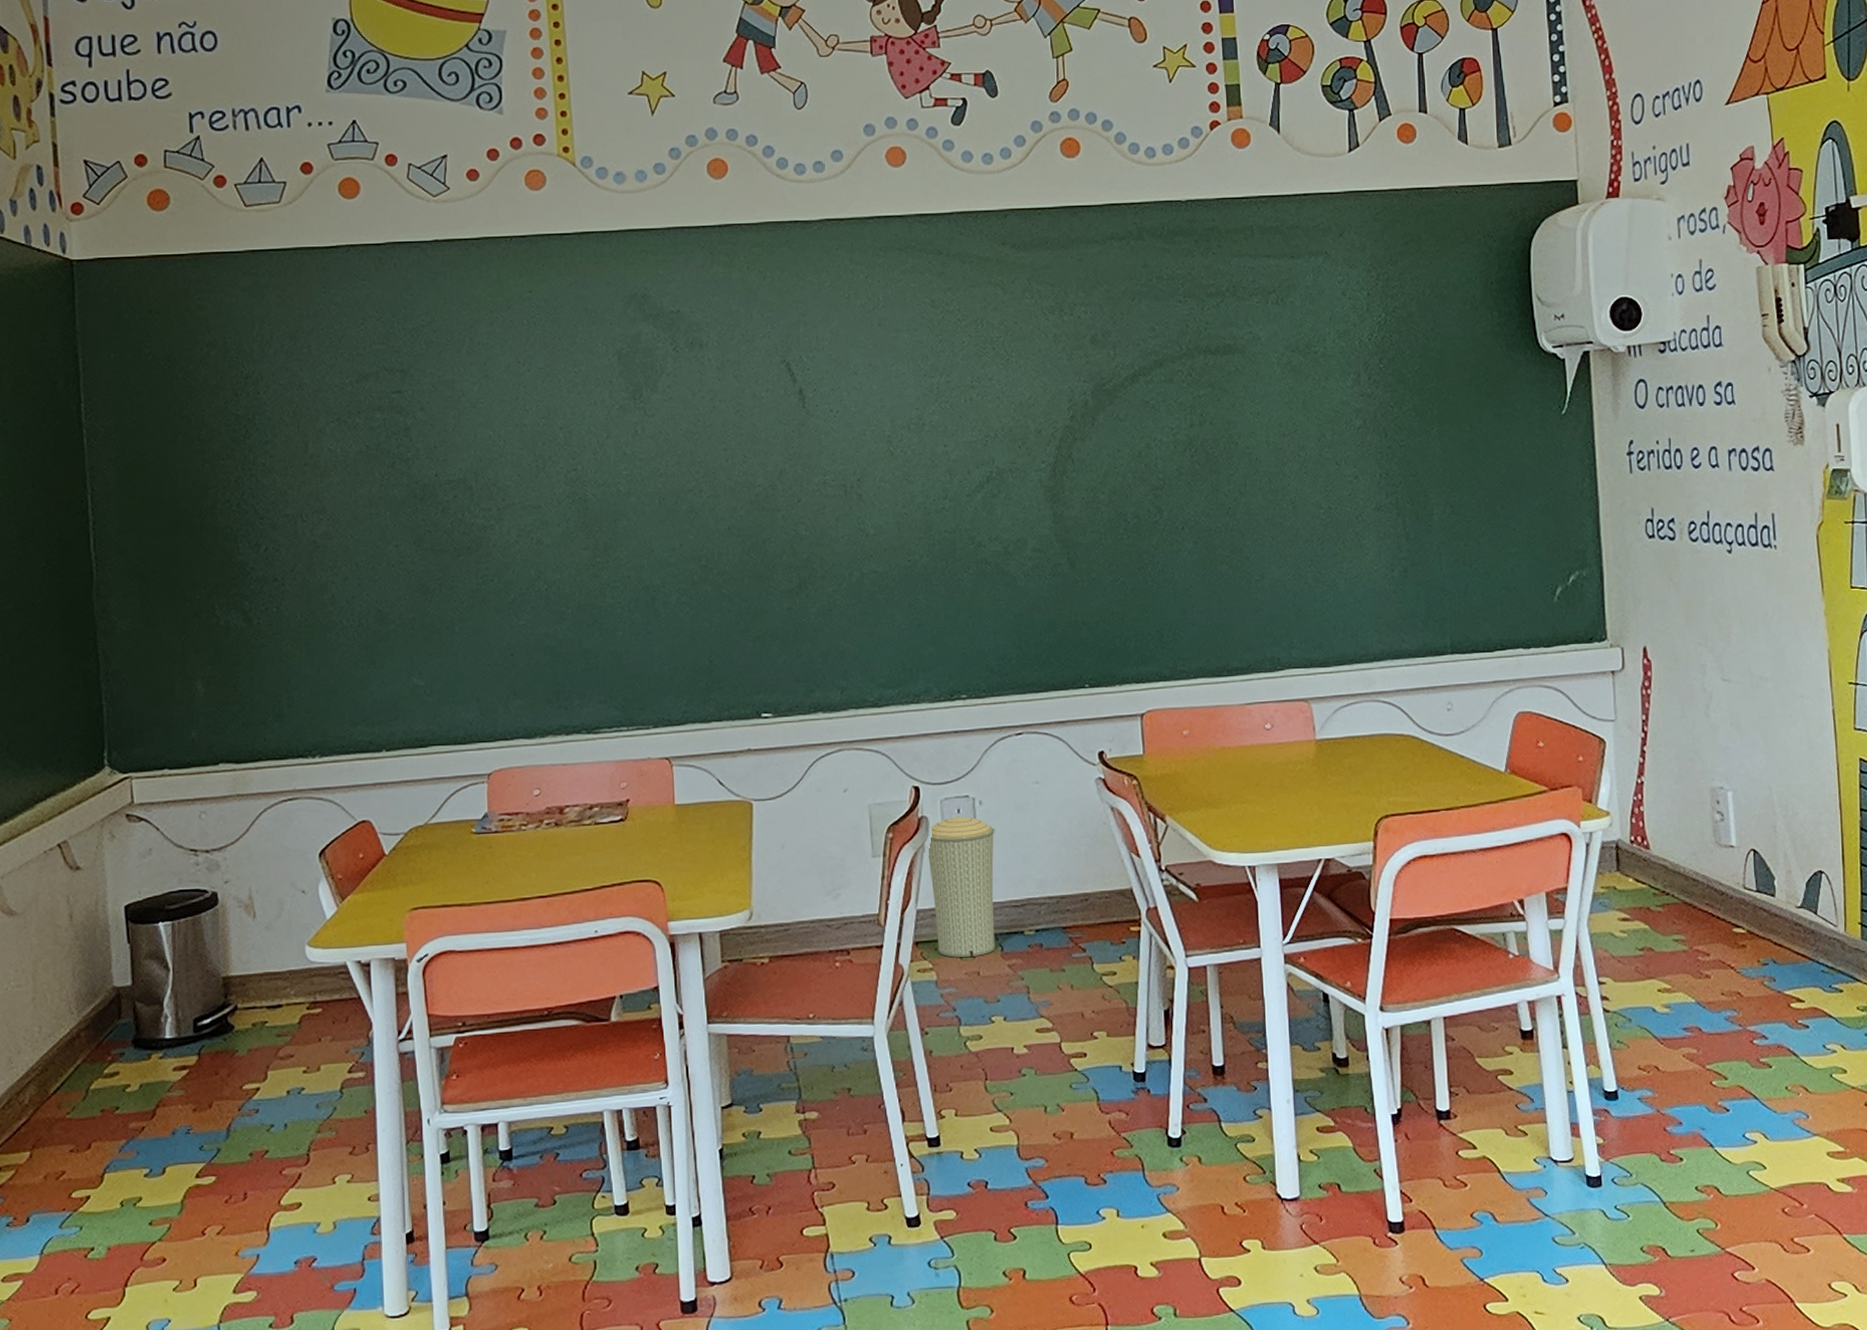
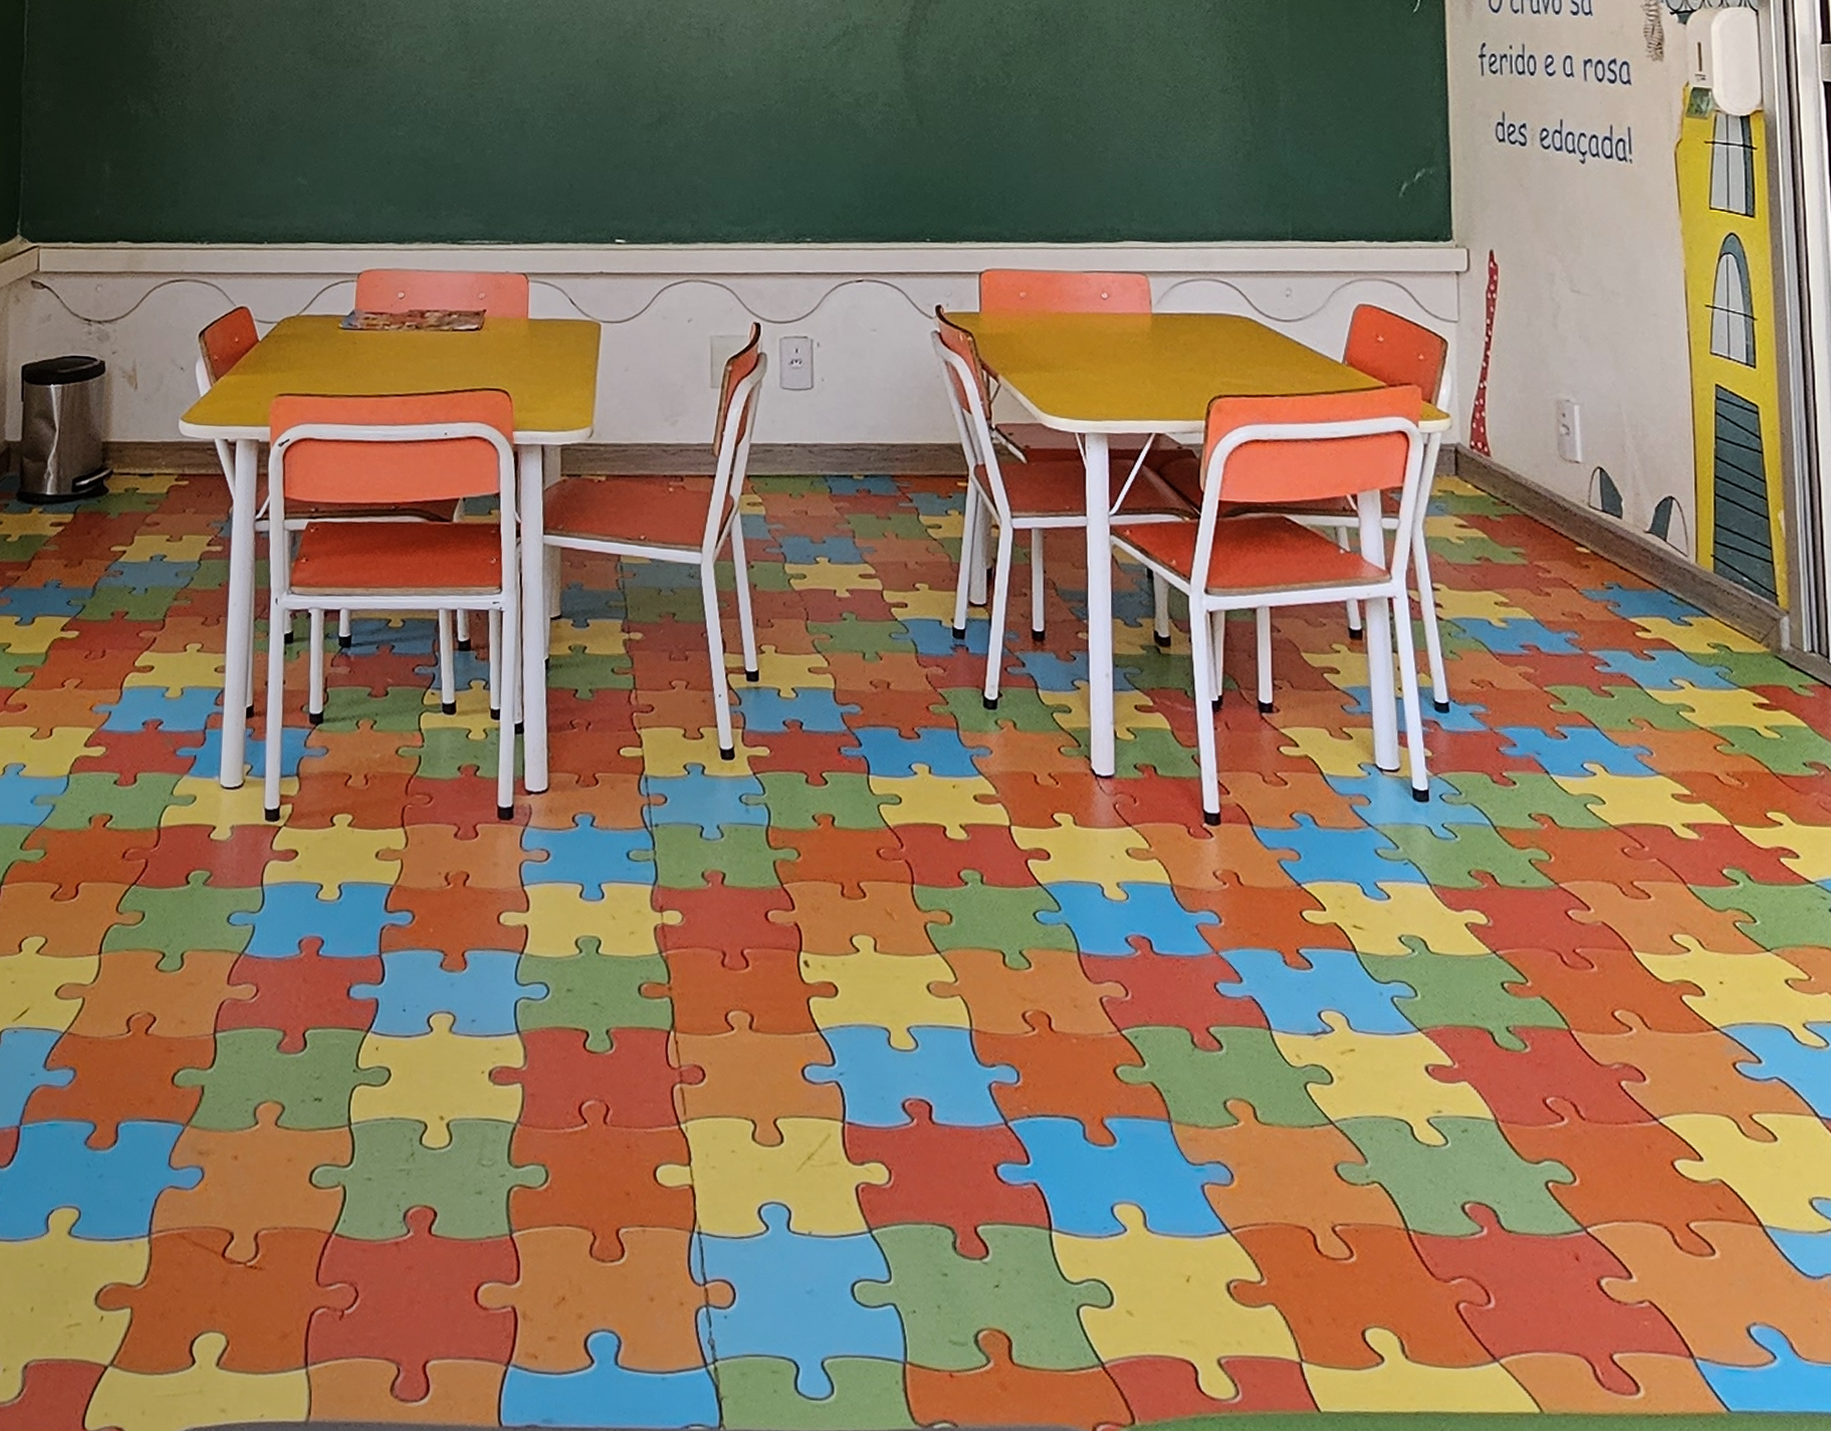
trash can: present [926,816,995,957] -> none [763,356,831,496]

